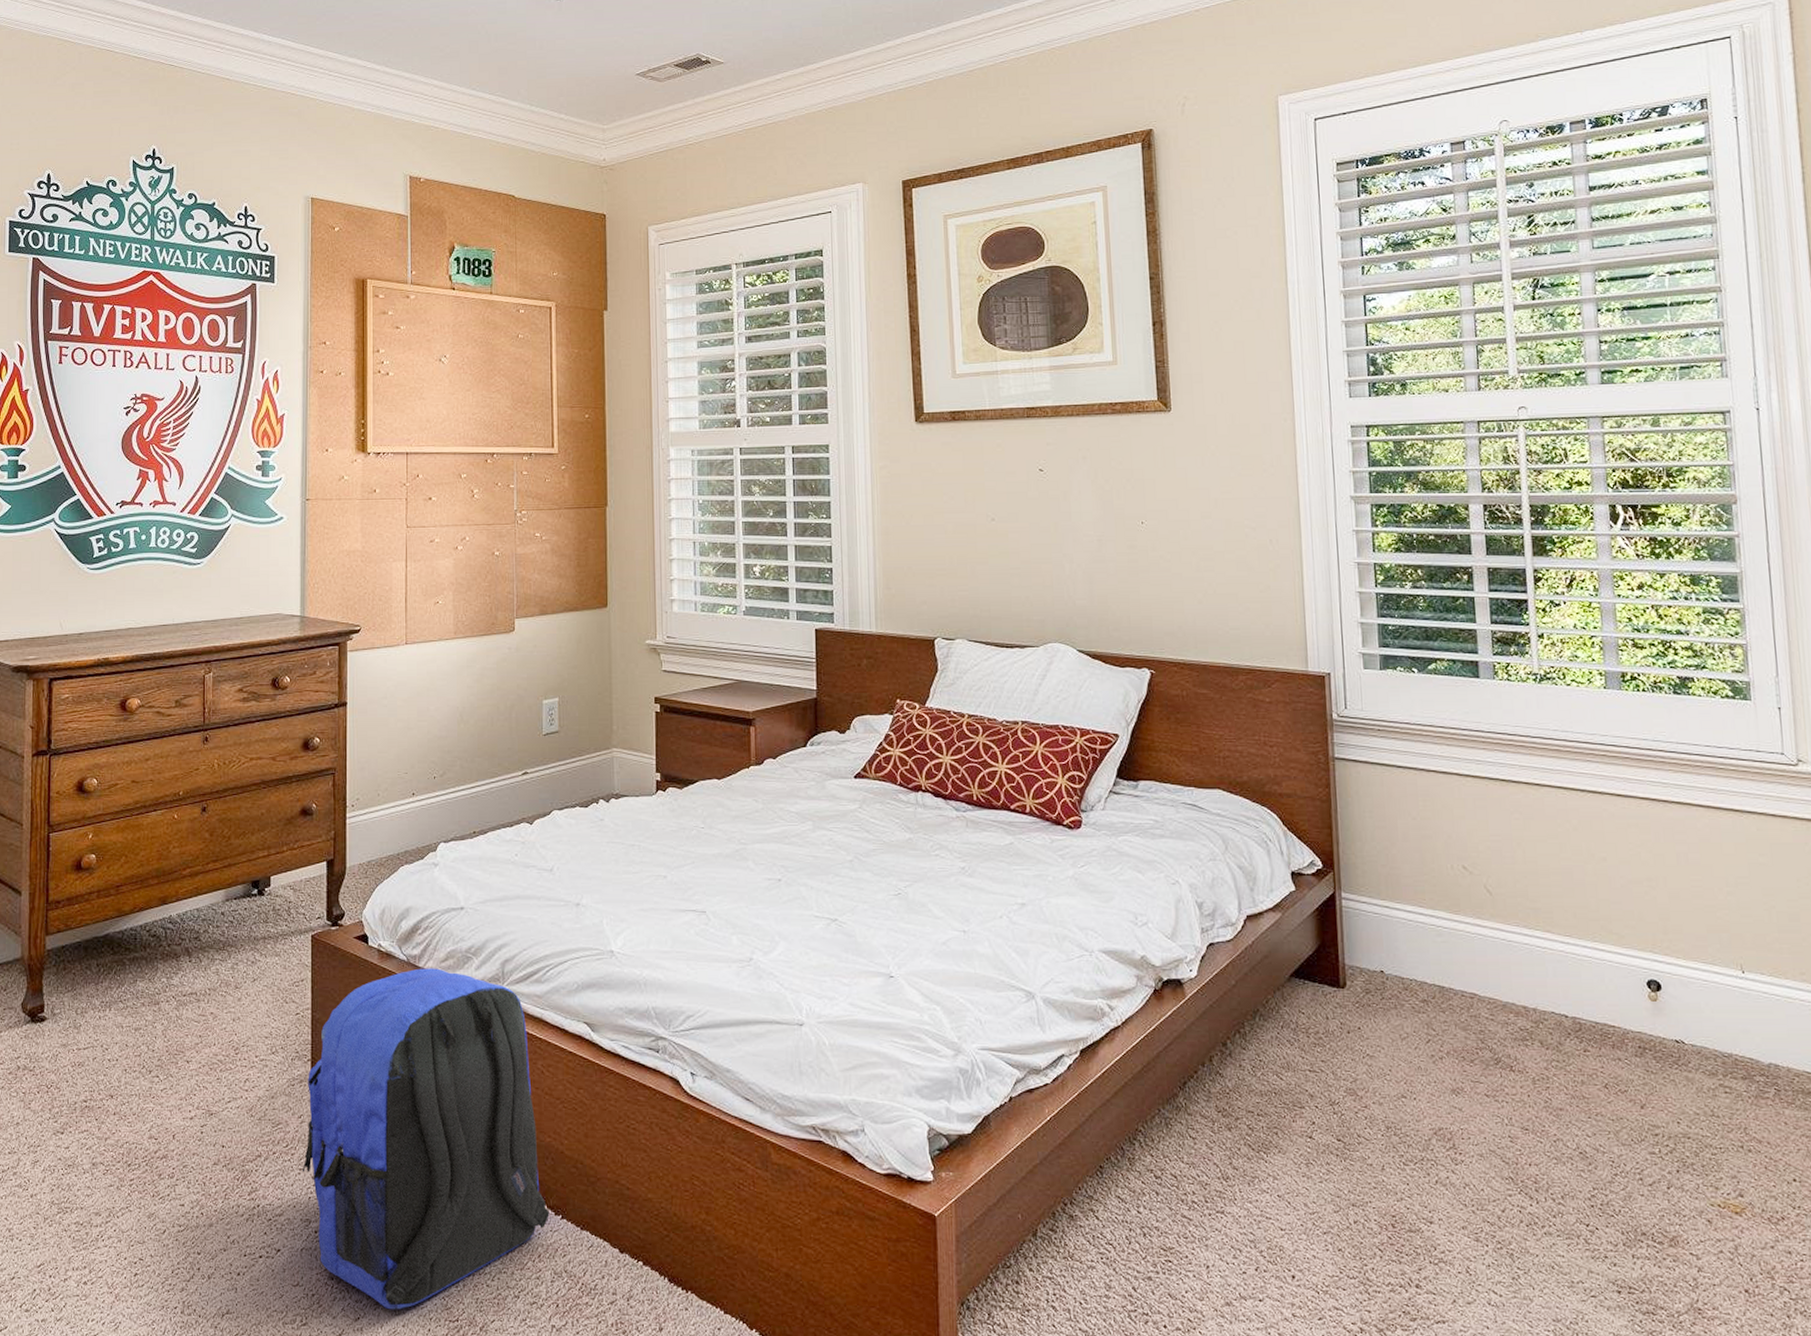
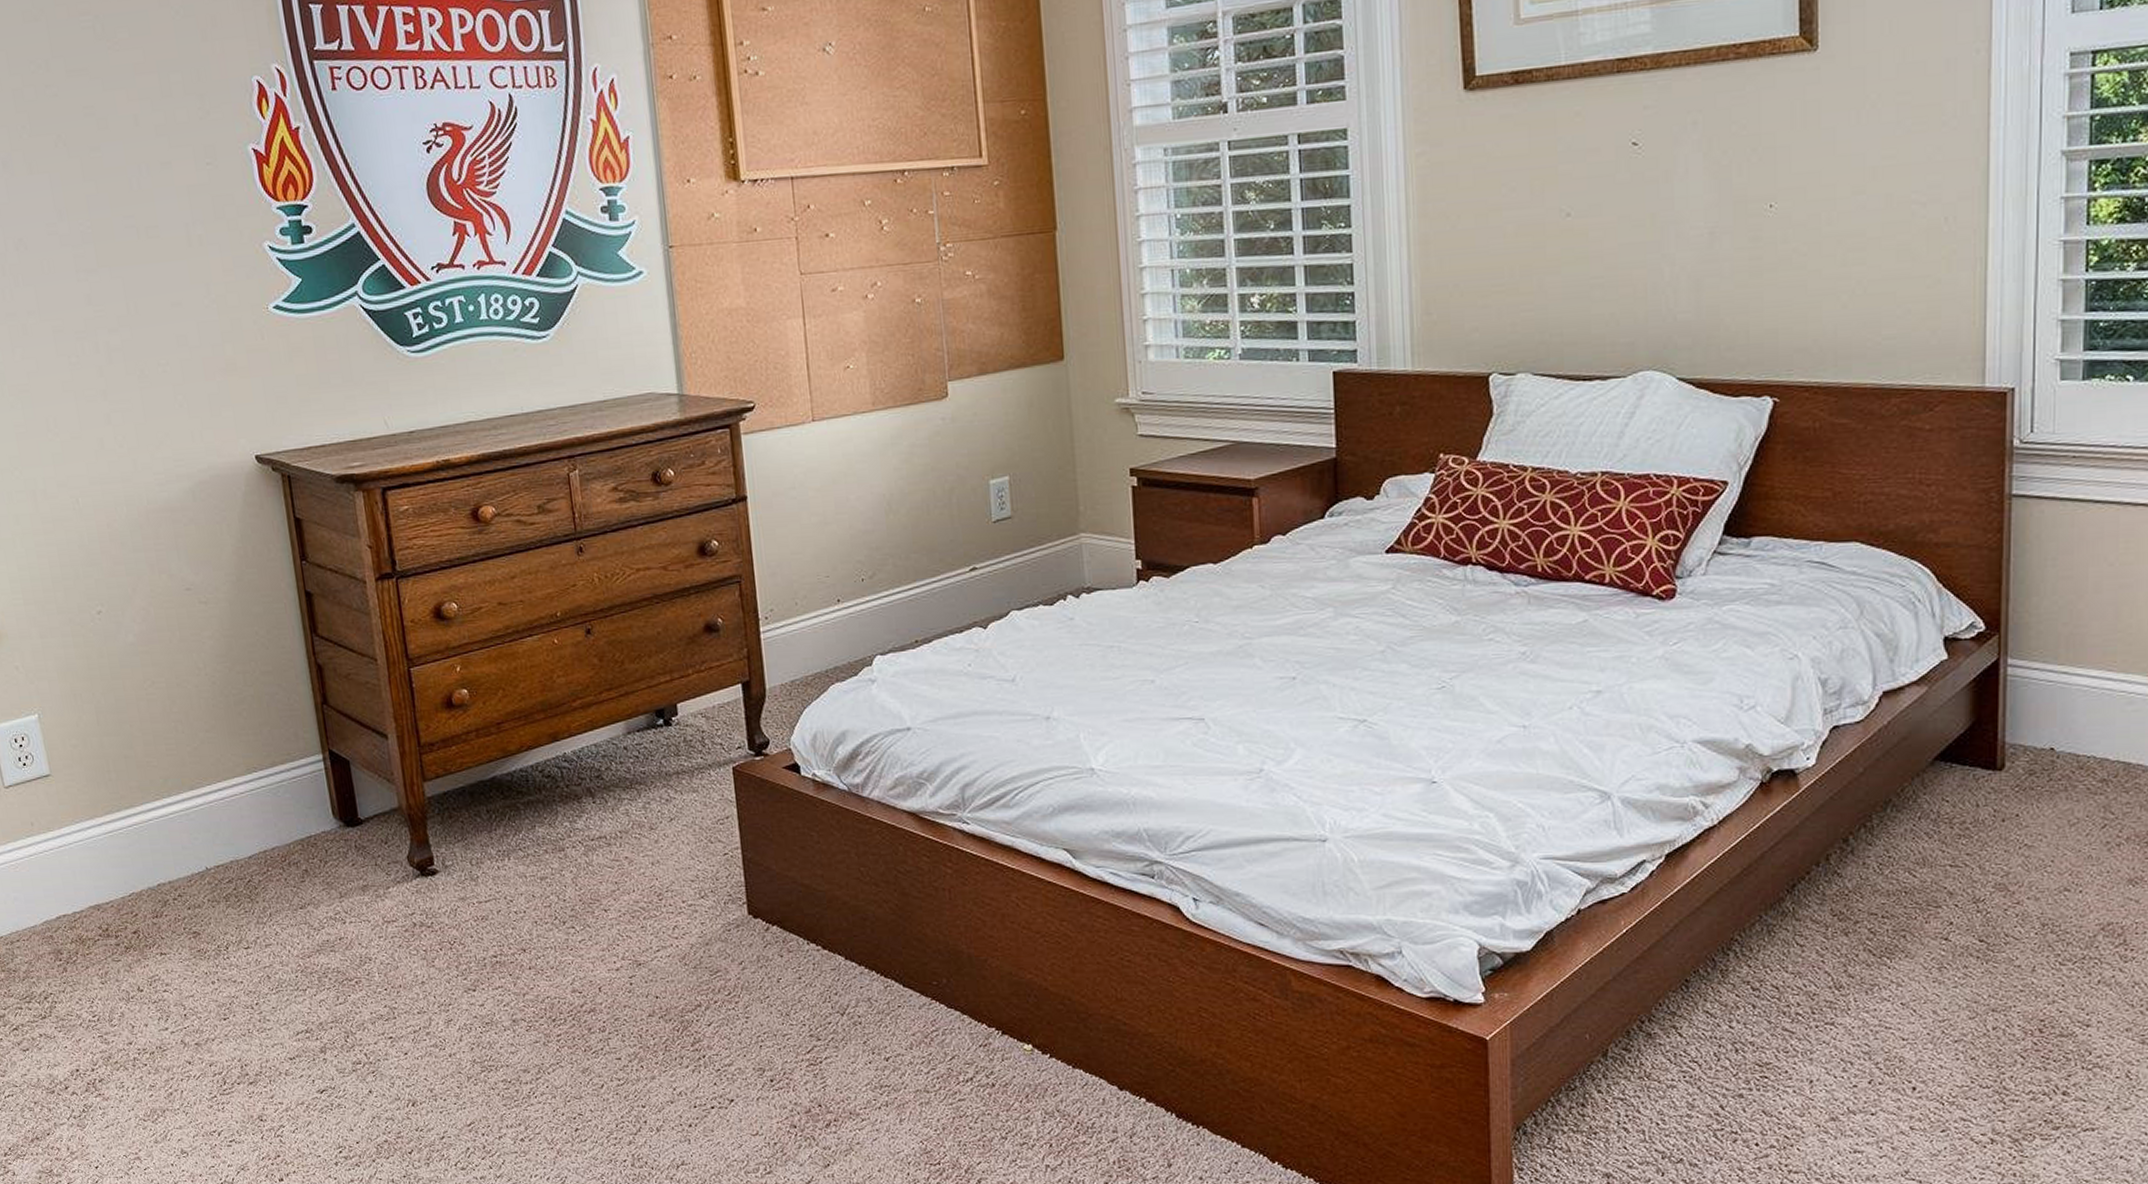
backpack: present [302,968,550,1310] -> none [745,797,1036,1156]

